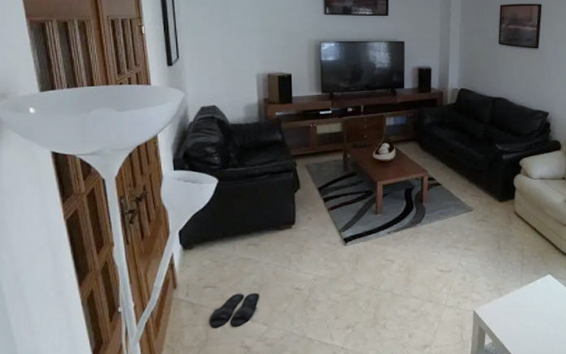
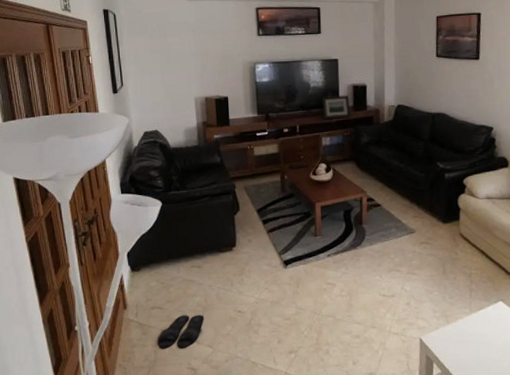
picture frame: none [387,77,415,100] -> present [322,95,351,120]

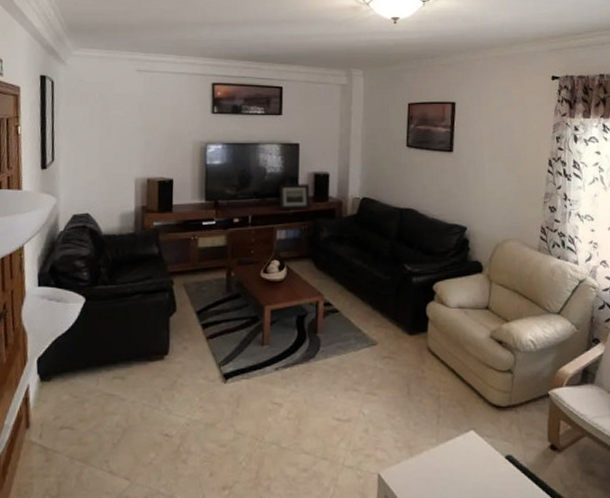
slippers: present [157,314,204,349] -> none [62,437,123,481]

